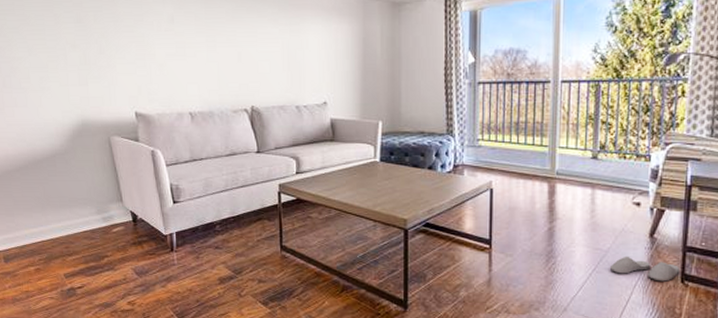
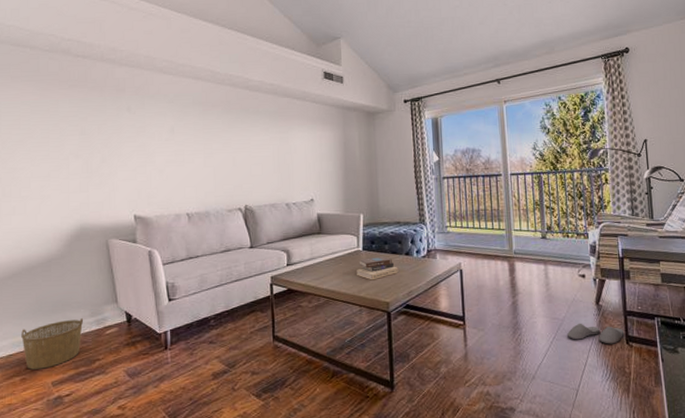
basket: none [32,215,91,261] -> present [21,318,84,370]
books: none [372,168,419,195] -> present [357,256,399,281]

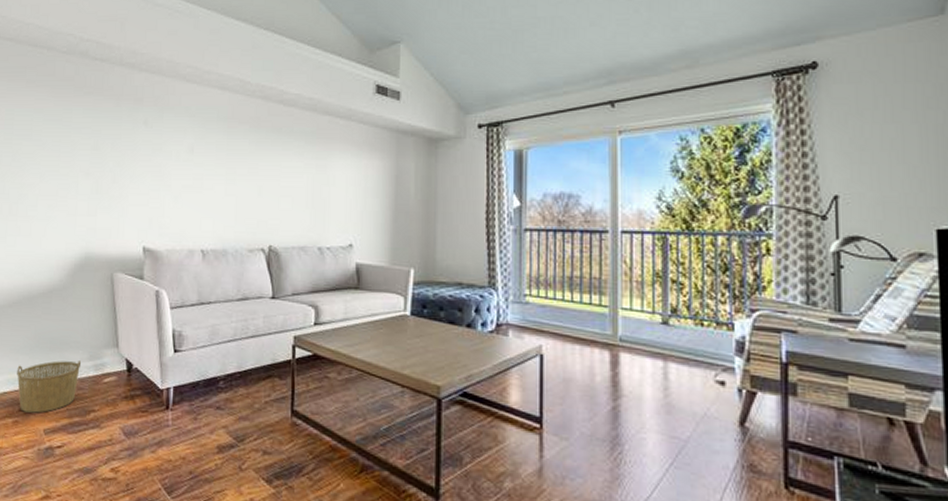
books: present [357,256,399,281] -> none [401,324,456,355]
slippers: present [566,323,625,344] -> none [690,448,783,486]

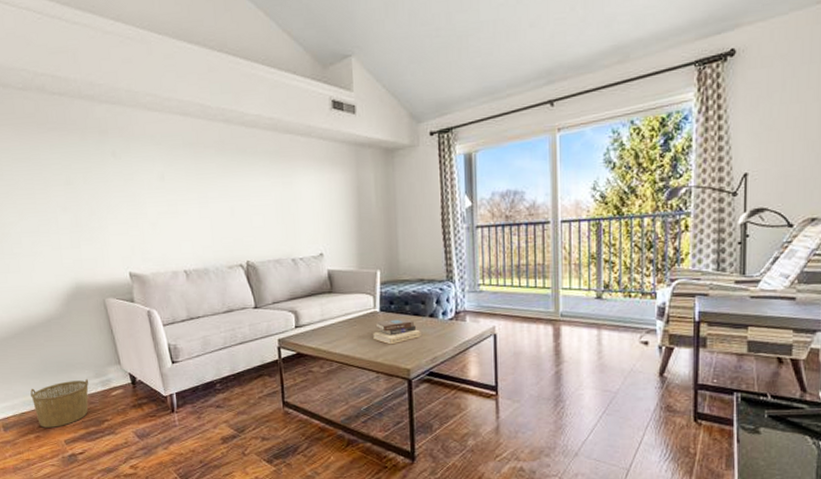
books: none [401,324,456,355] -> present [373,317,421,345]

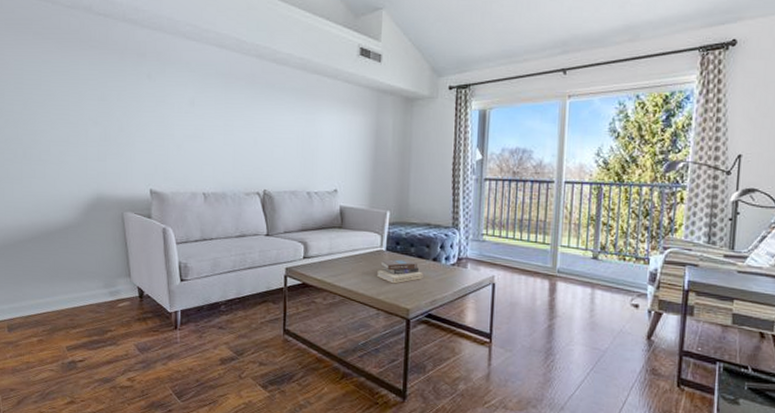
basket: present [30,379,89,428] -> none [39,288,98,333]

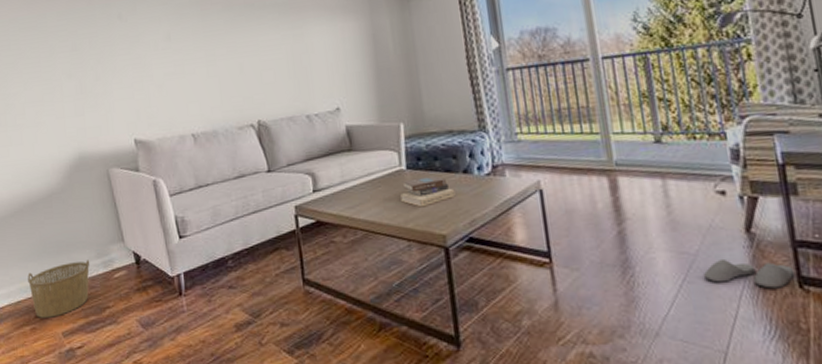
basket: none [39,288,98,333] -> present [27,260,90,318]
slippers: none [607,357,677,385] -> present [703,258,795,289]

